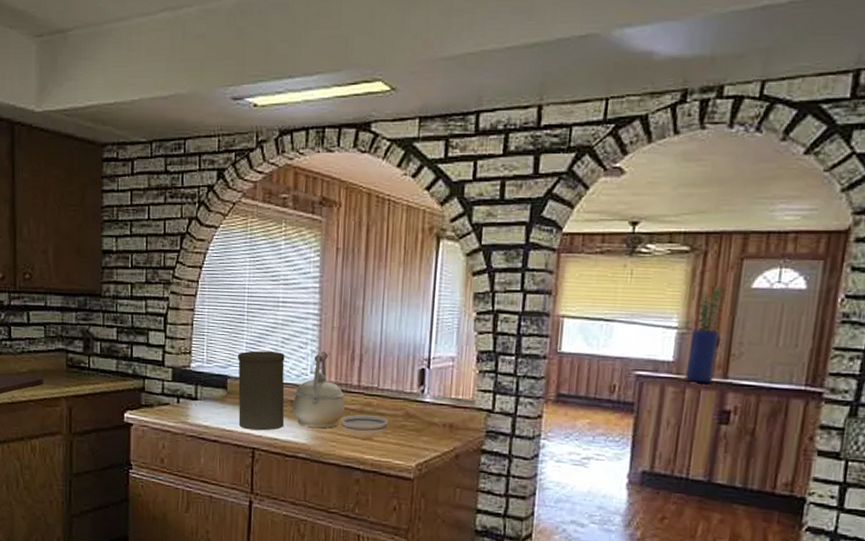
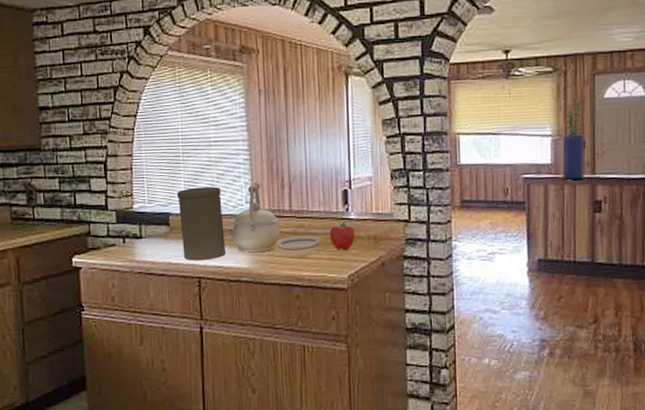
fruit: none [399,403,429,437] -> present [329,221,355,251]

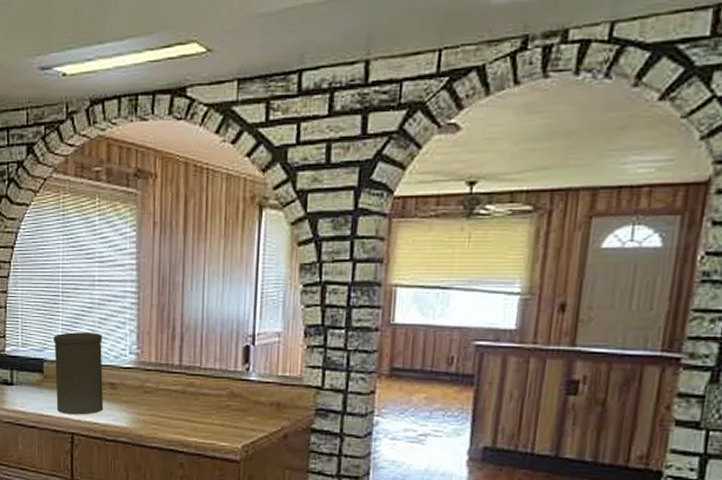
kettle: present [231,183,281,252] -> none [111,331,167,411]
bowl: present [277,235,320,258] -> none [162,395,212,422]
fruit: present [329,221,355,251] -> none [223,382,254,417]
vase: present [562,96,587,180] -> none [529,245,575,353]

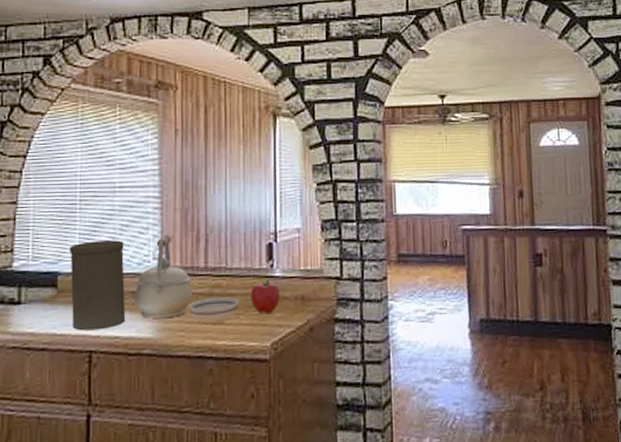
kettle: none [111,331,167,411] -> present [133,235,193,319]
bowl: none [162,395,212,422] -> present [189,296,240,325]
fruit: none [223,382,254,417] -> present [250,279,280,314]

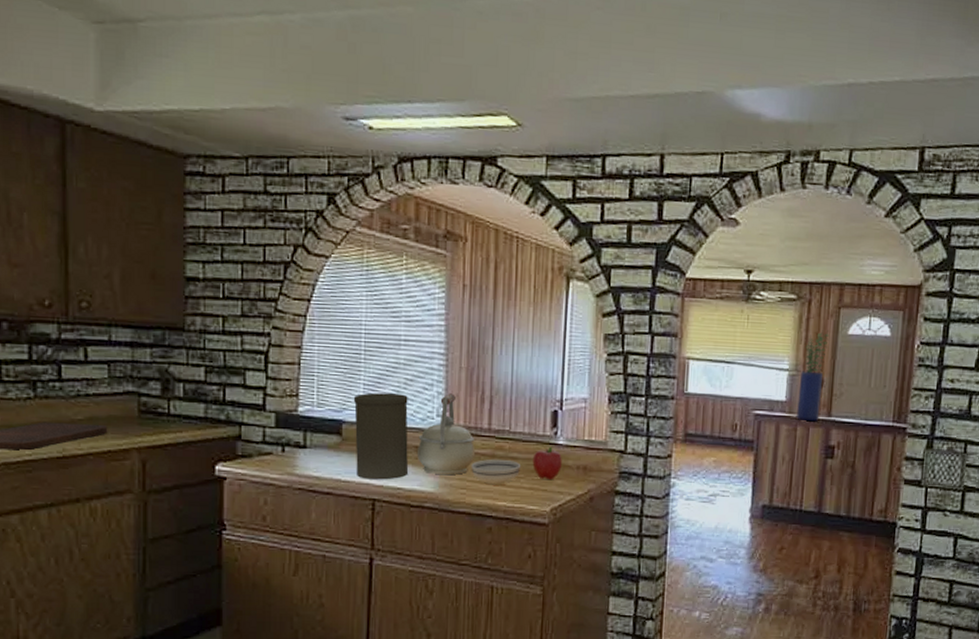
vase: none [501,144,524,232] -> present [797,330,829,422]

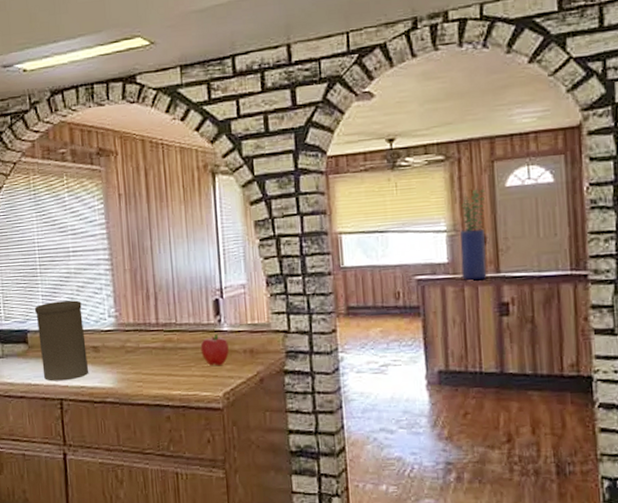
kettle: present [416,393,476,475] -> none [94,294,147,371]
bowl: present [471,459,521,485] -> none [144,350,191,376]

